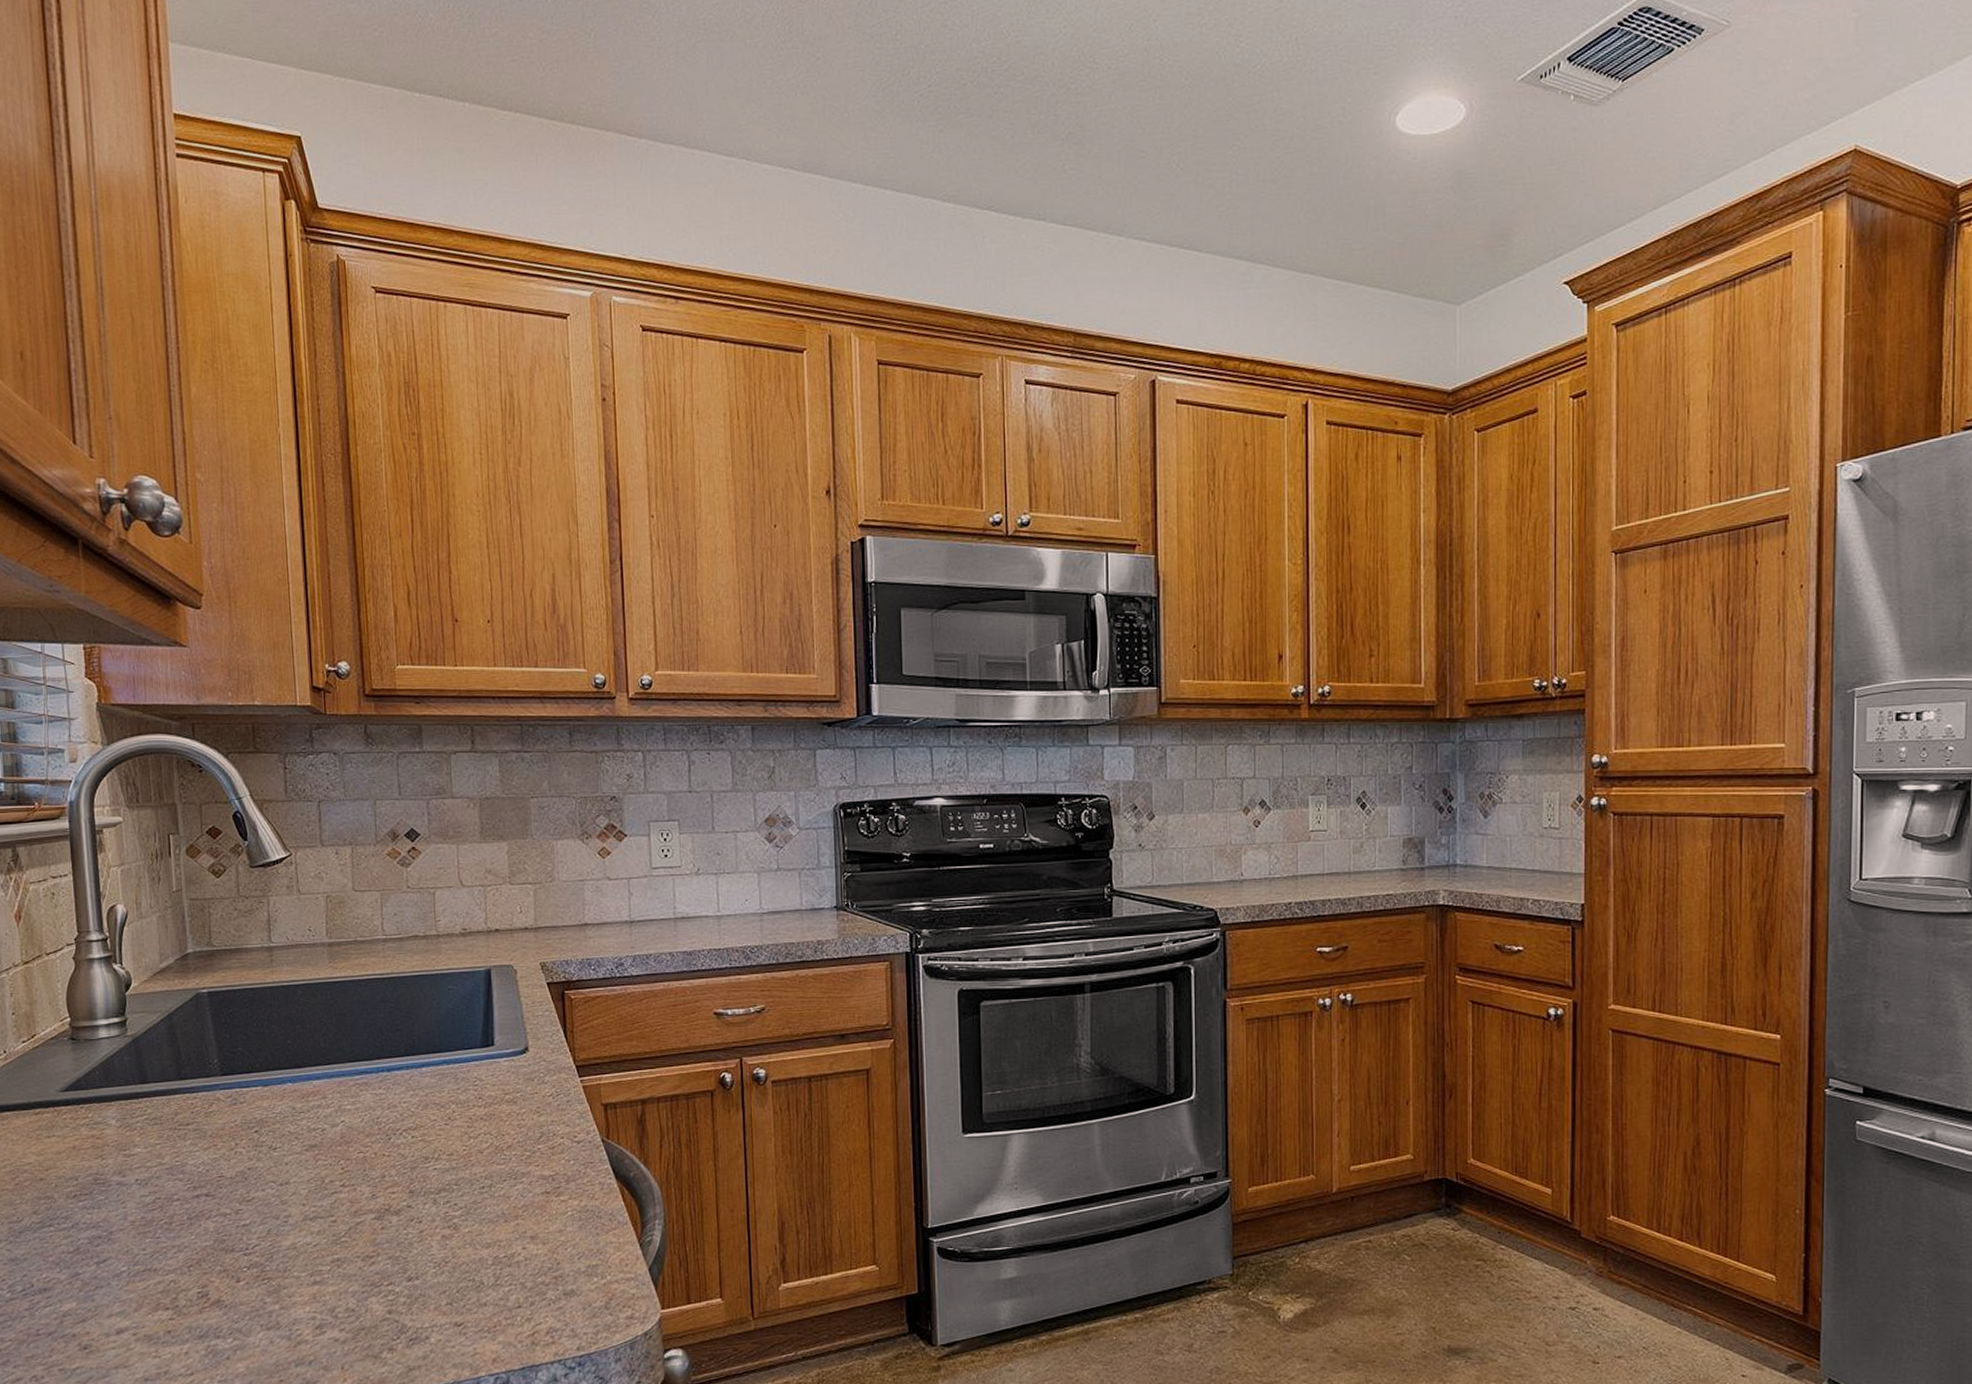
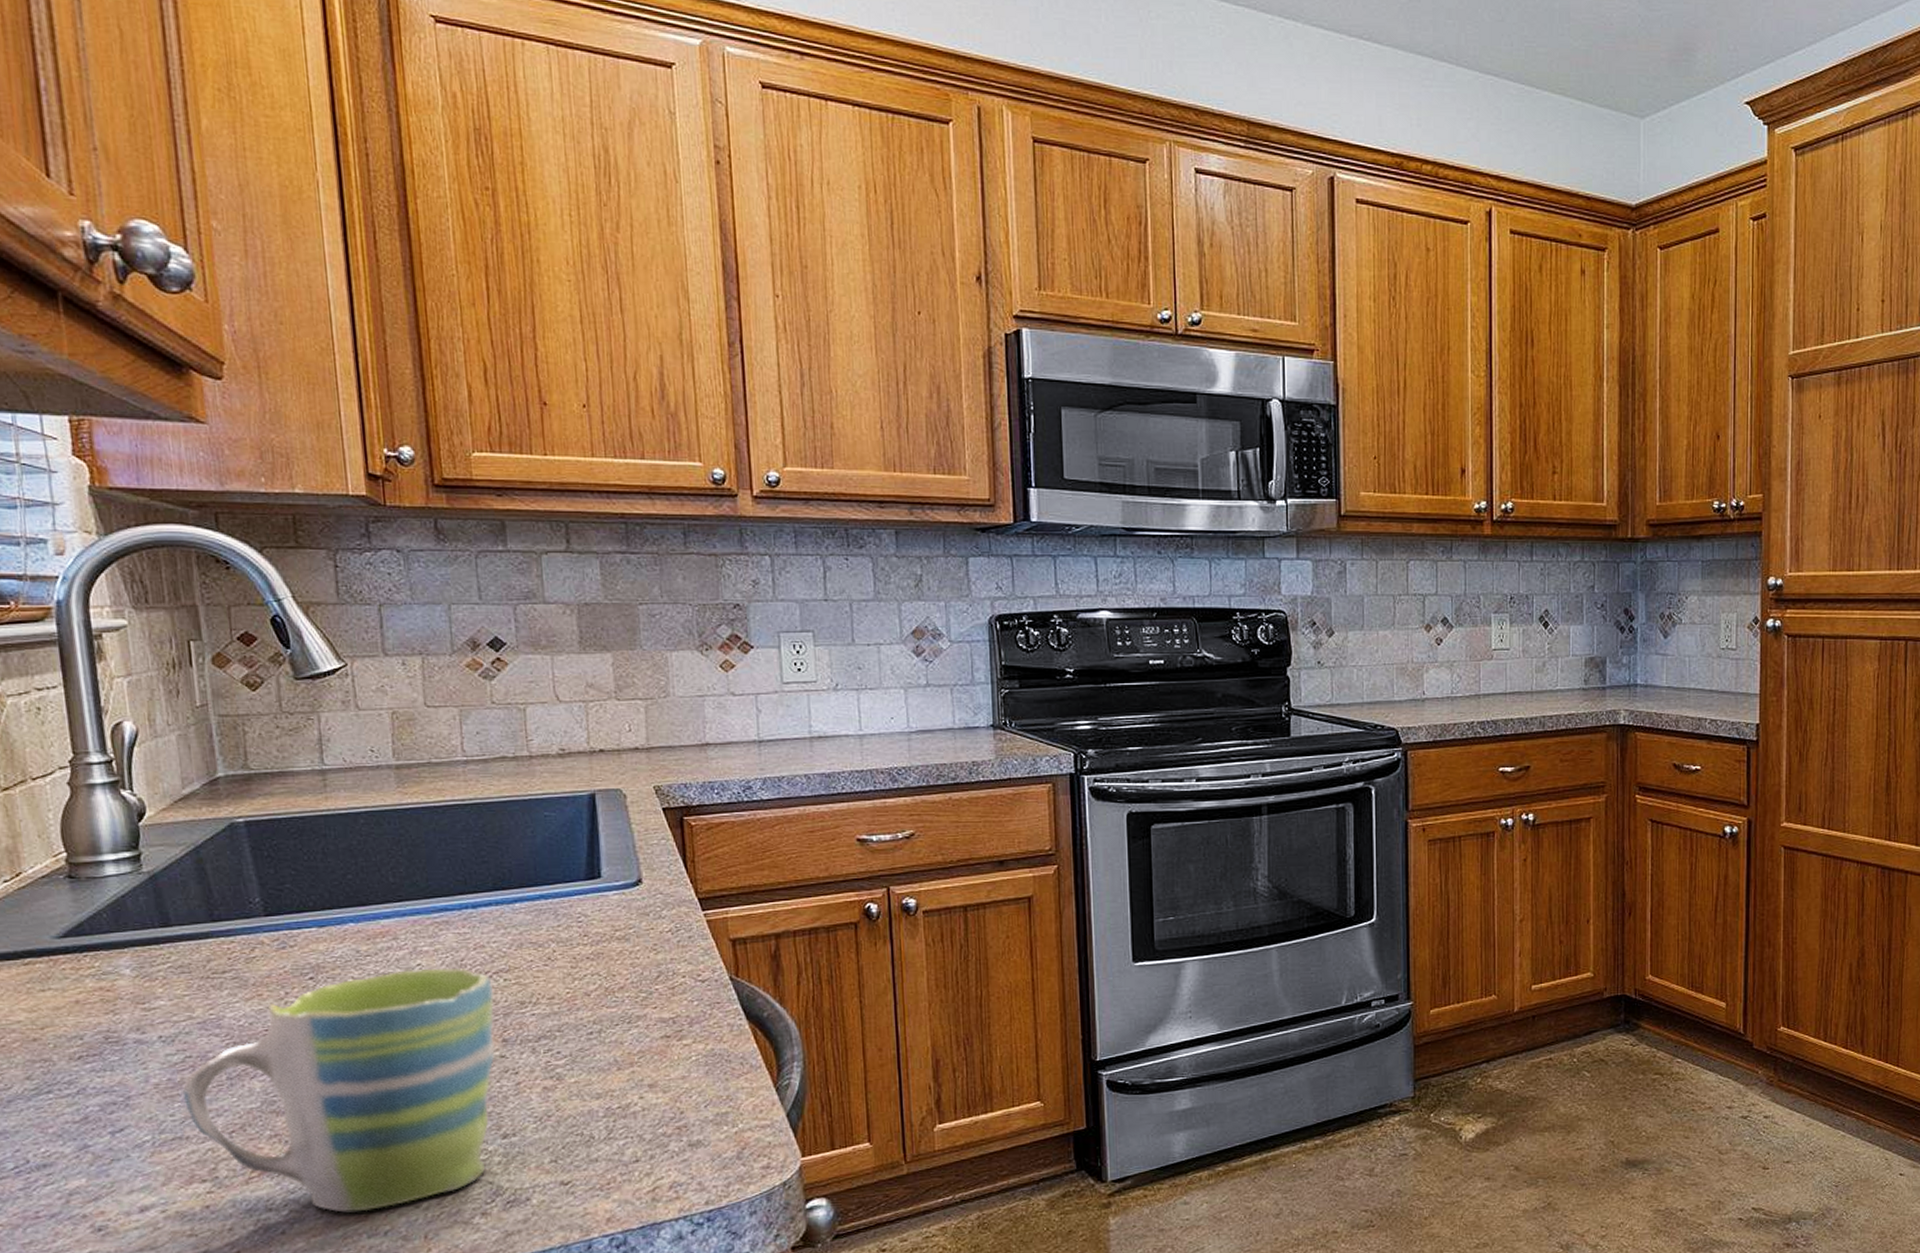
mug: none [152,1125,404,1343] -> present [182,967,496,1213]

